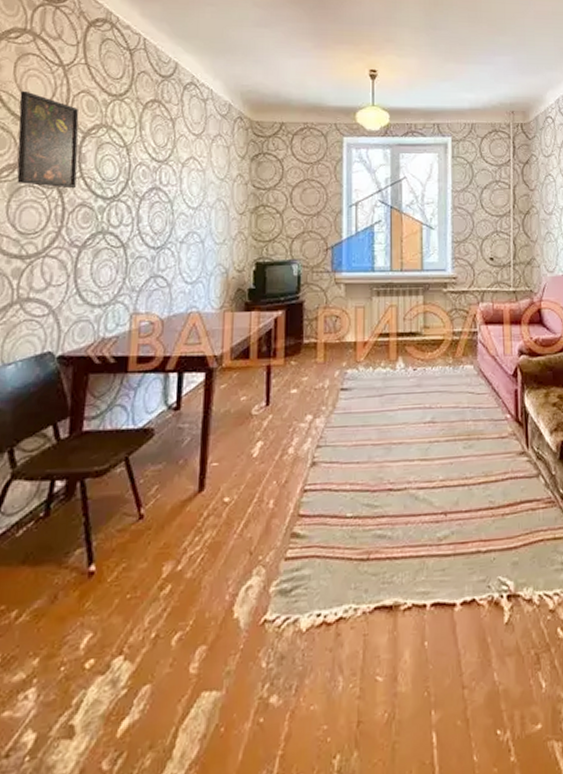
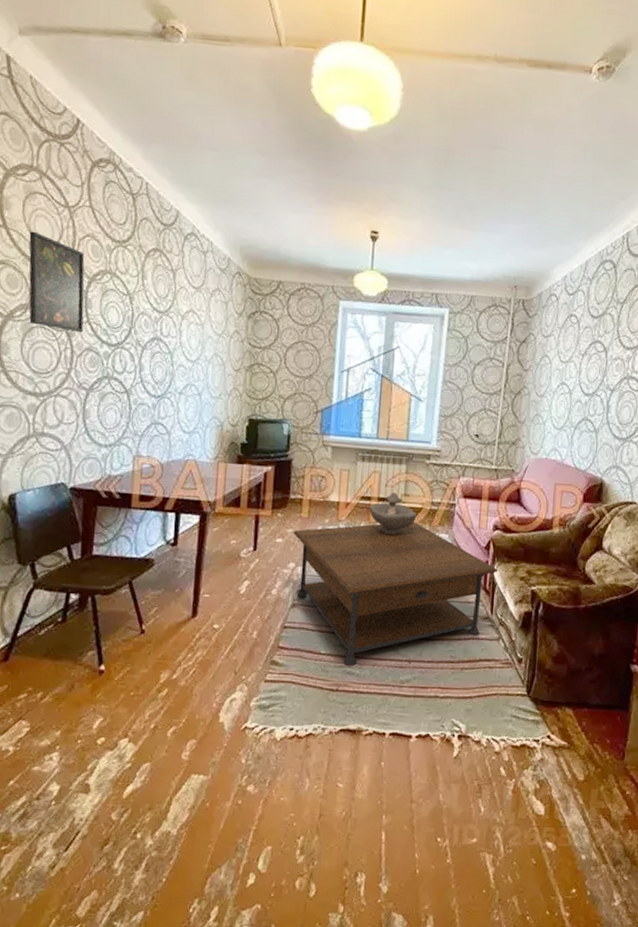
coffee table: none [308,355,529,529] -> present [293,522,498,667]
decorative bowl: none [388,325,439,372] -> present [369,492,417,535]

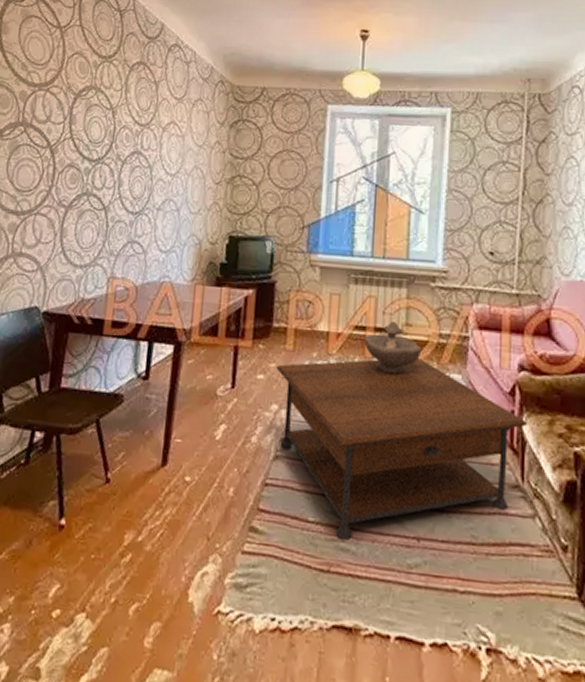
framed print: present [29,230,85,333] -> none [16,52,72,149]

